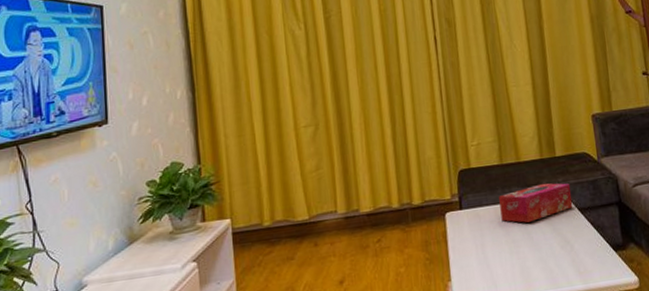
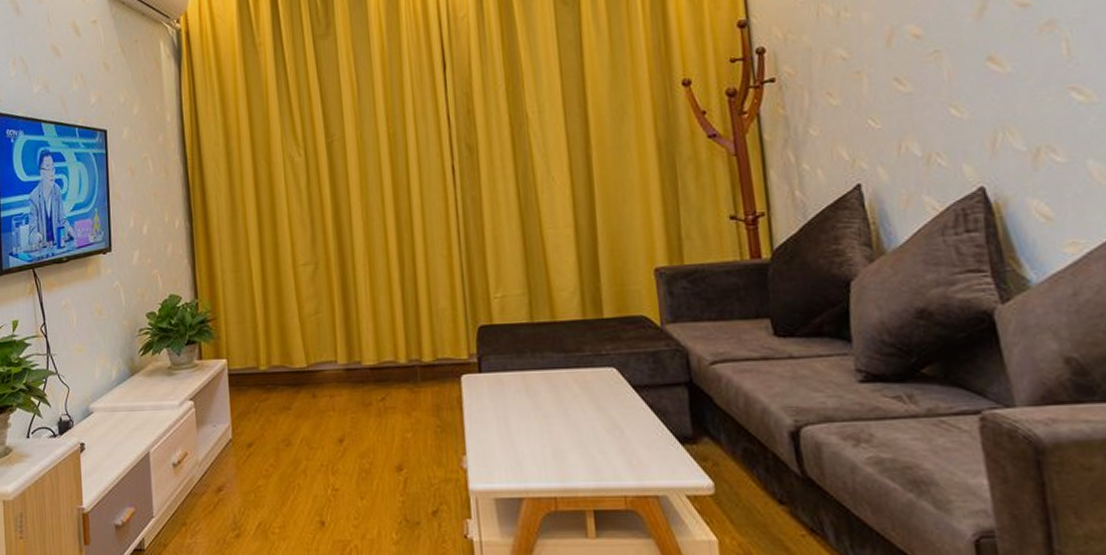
tissue box: present [499,183,573,223] -> none [528,350,625,396]

